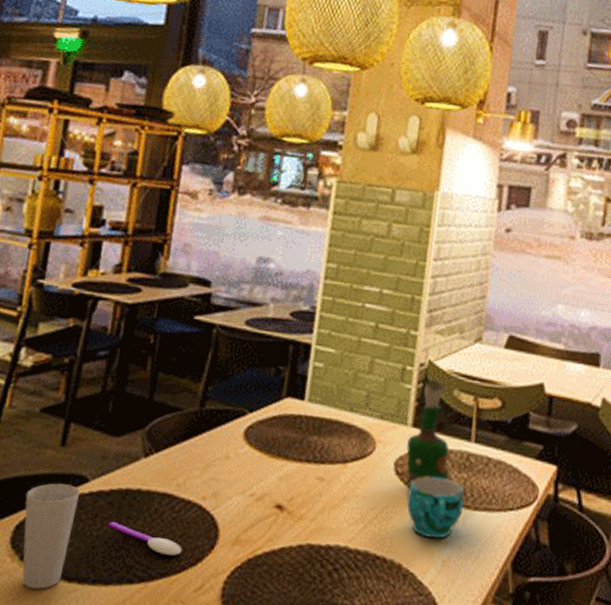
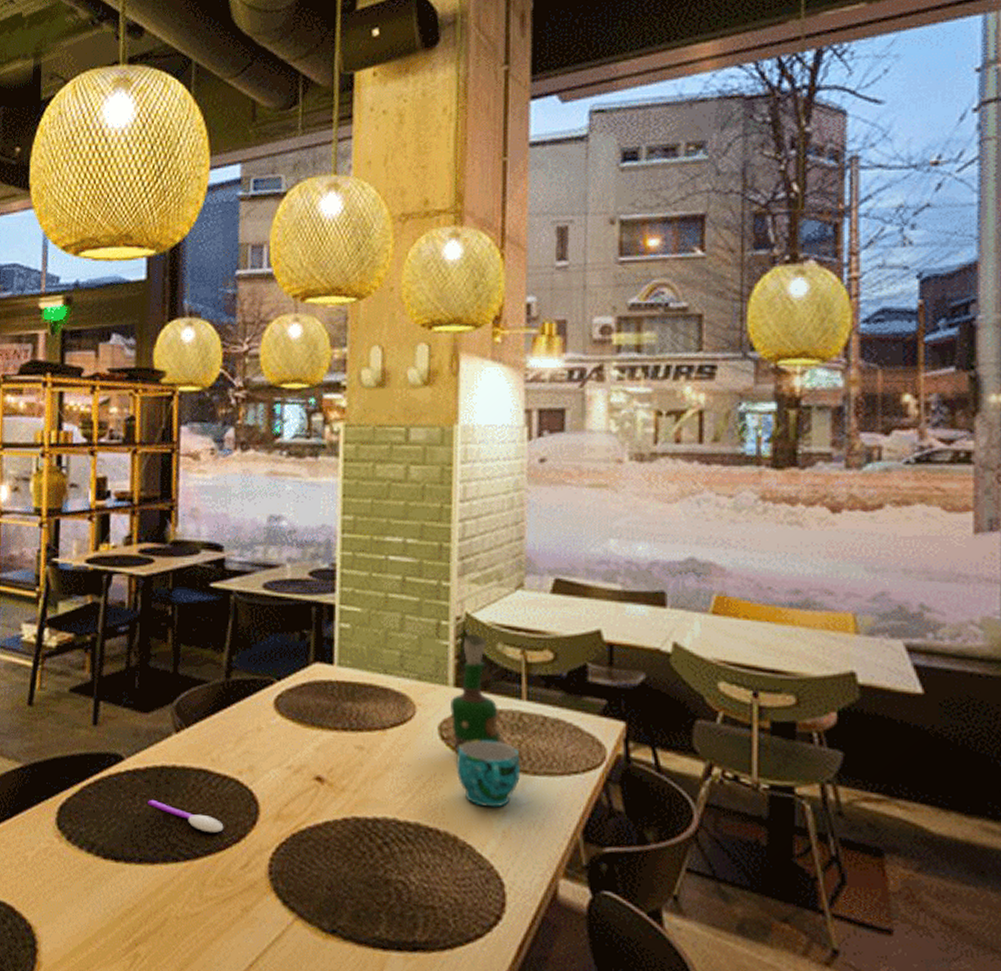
cup: present [21,482,80,589] -> none [65,762,116,869]

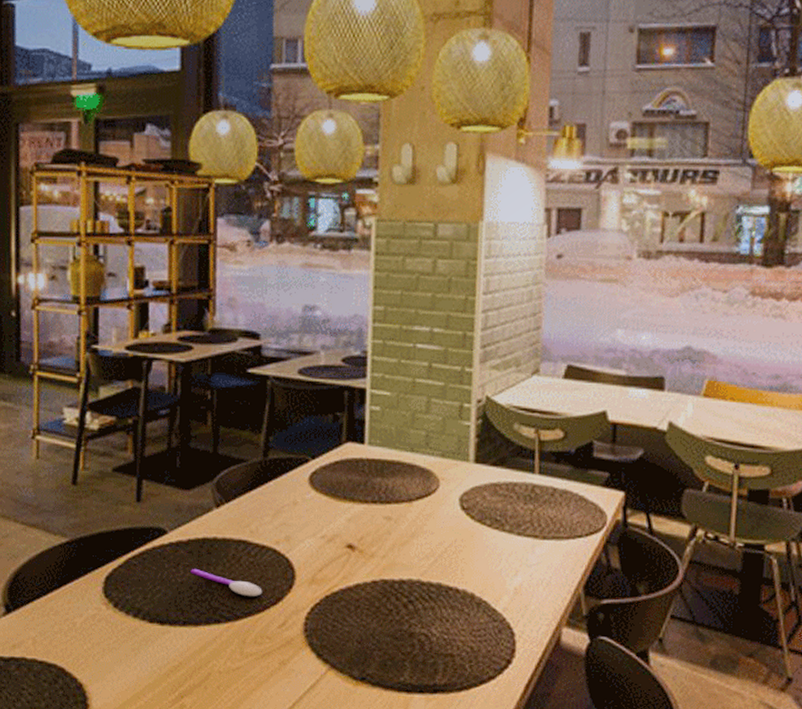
grog bottle: present [449,633,505,752] -> none [469,414,518,520]
cup: present [455,740,520,808] -> none [474,510,532,568]

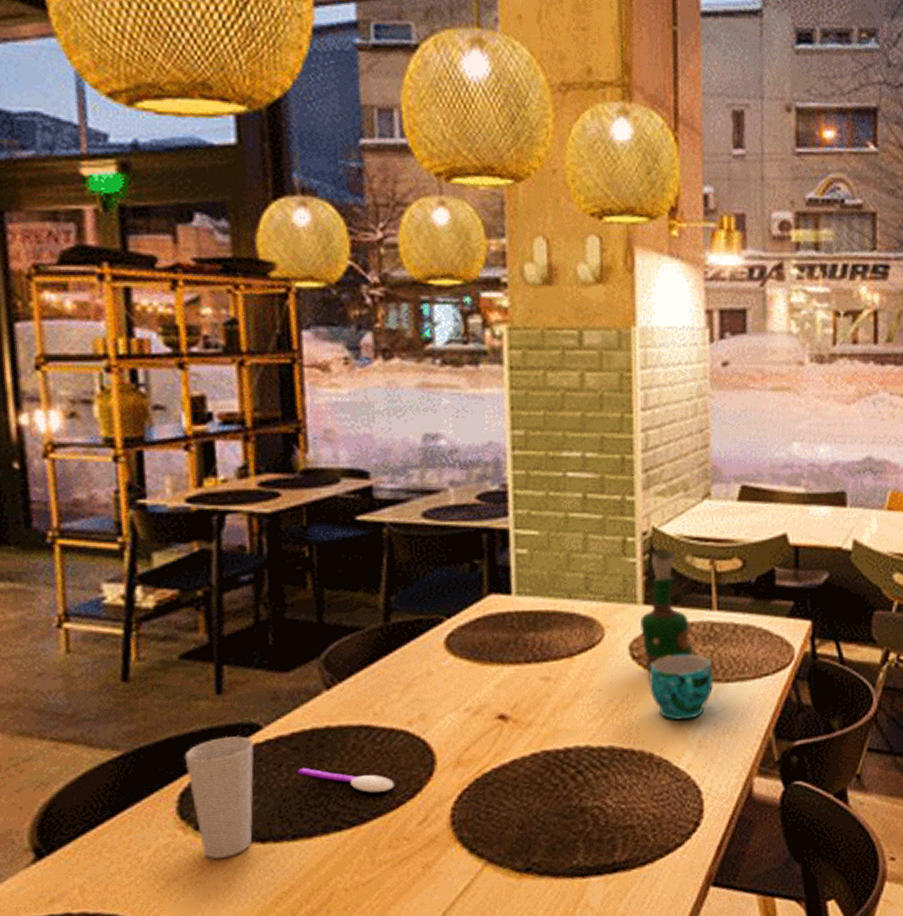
cup: none [111,535,160,632] -> present [184,735,254,859]
grog bottle: none [469,414,518,520] -> present [639,547,697,669]
cup: none [474,510,532,568] -> present [647,654,713,720]

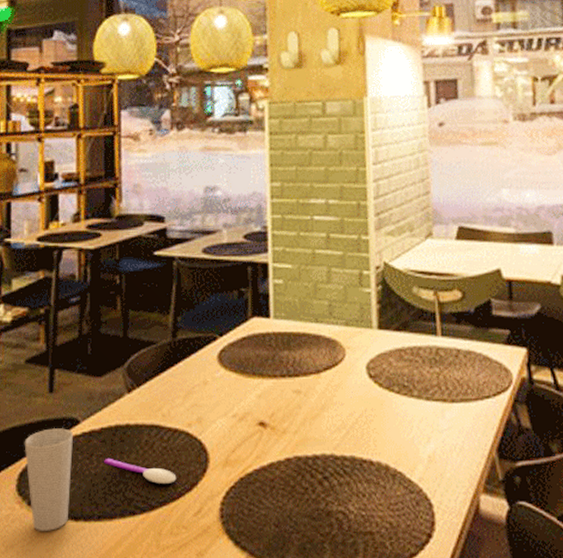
grog bottle: present [639,547,697,669] -> none [375,280,425,387]
cup: present [647,654,713,720] -> none [383,375,440,435]

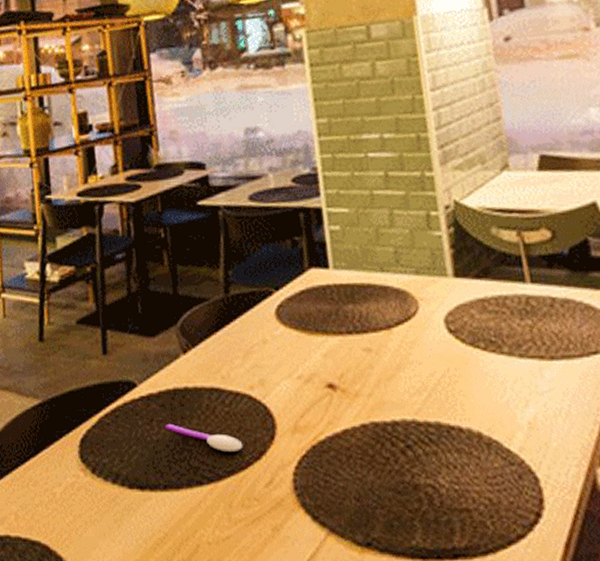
cup: present [24,427,73,531] -> none [82,391,134,500]

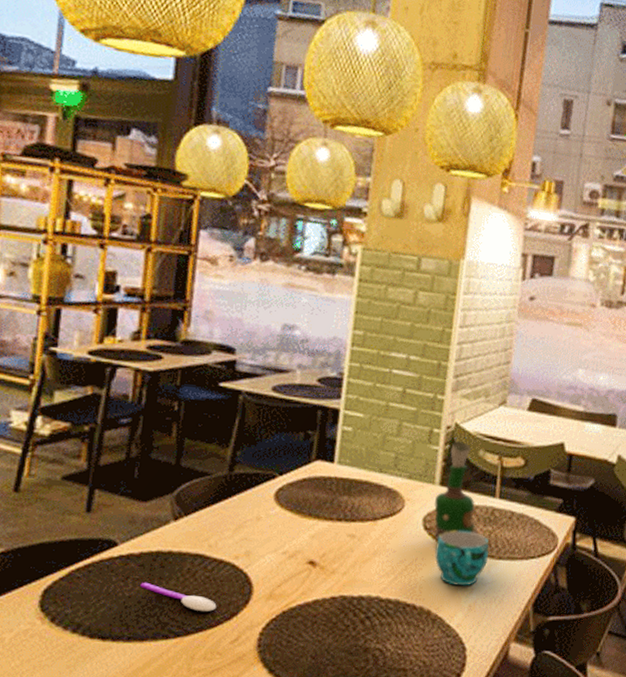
grog bottle: none [452,220,515,343] -> present [434,440,478,540]
cup: none [467,329,537,398] -> present [434,530,489,586]

